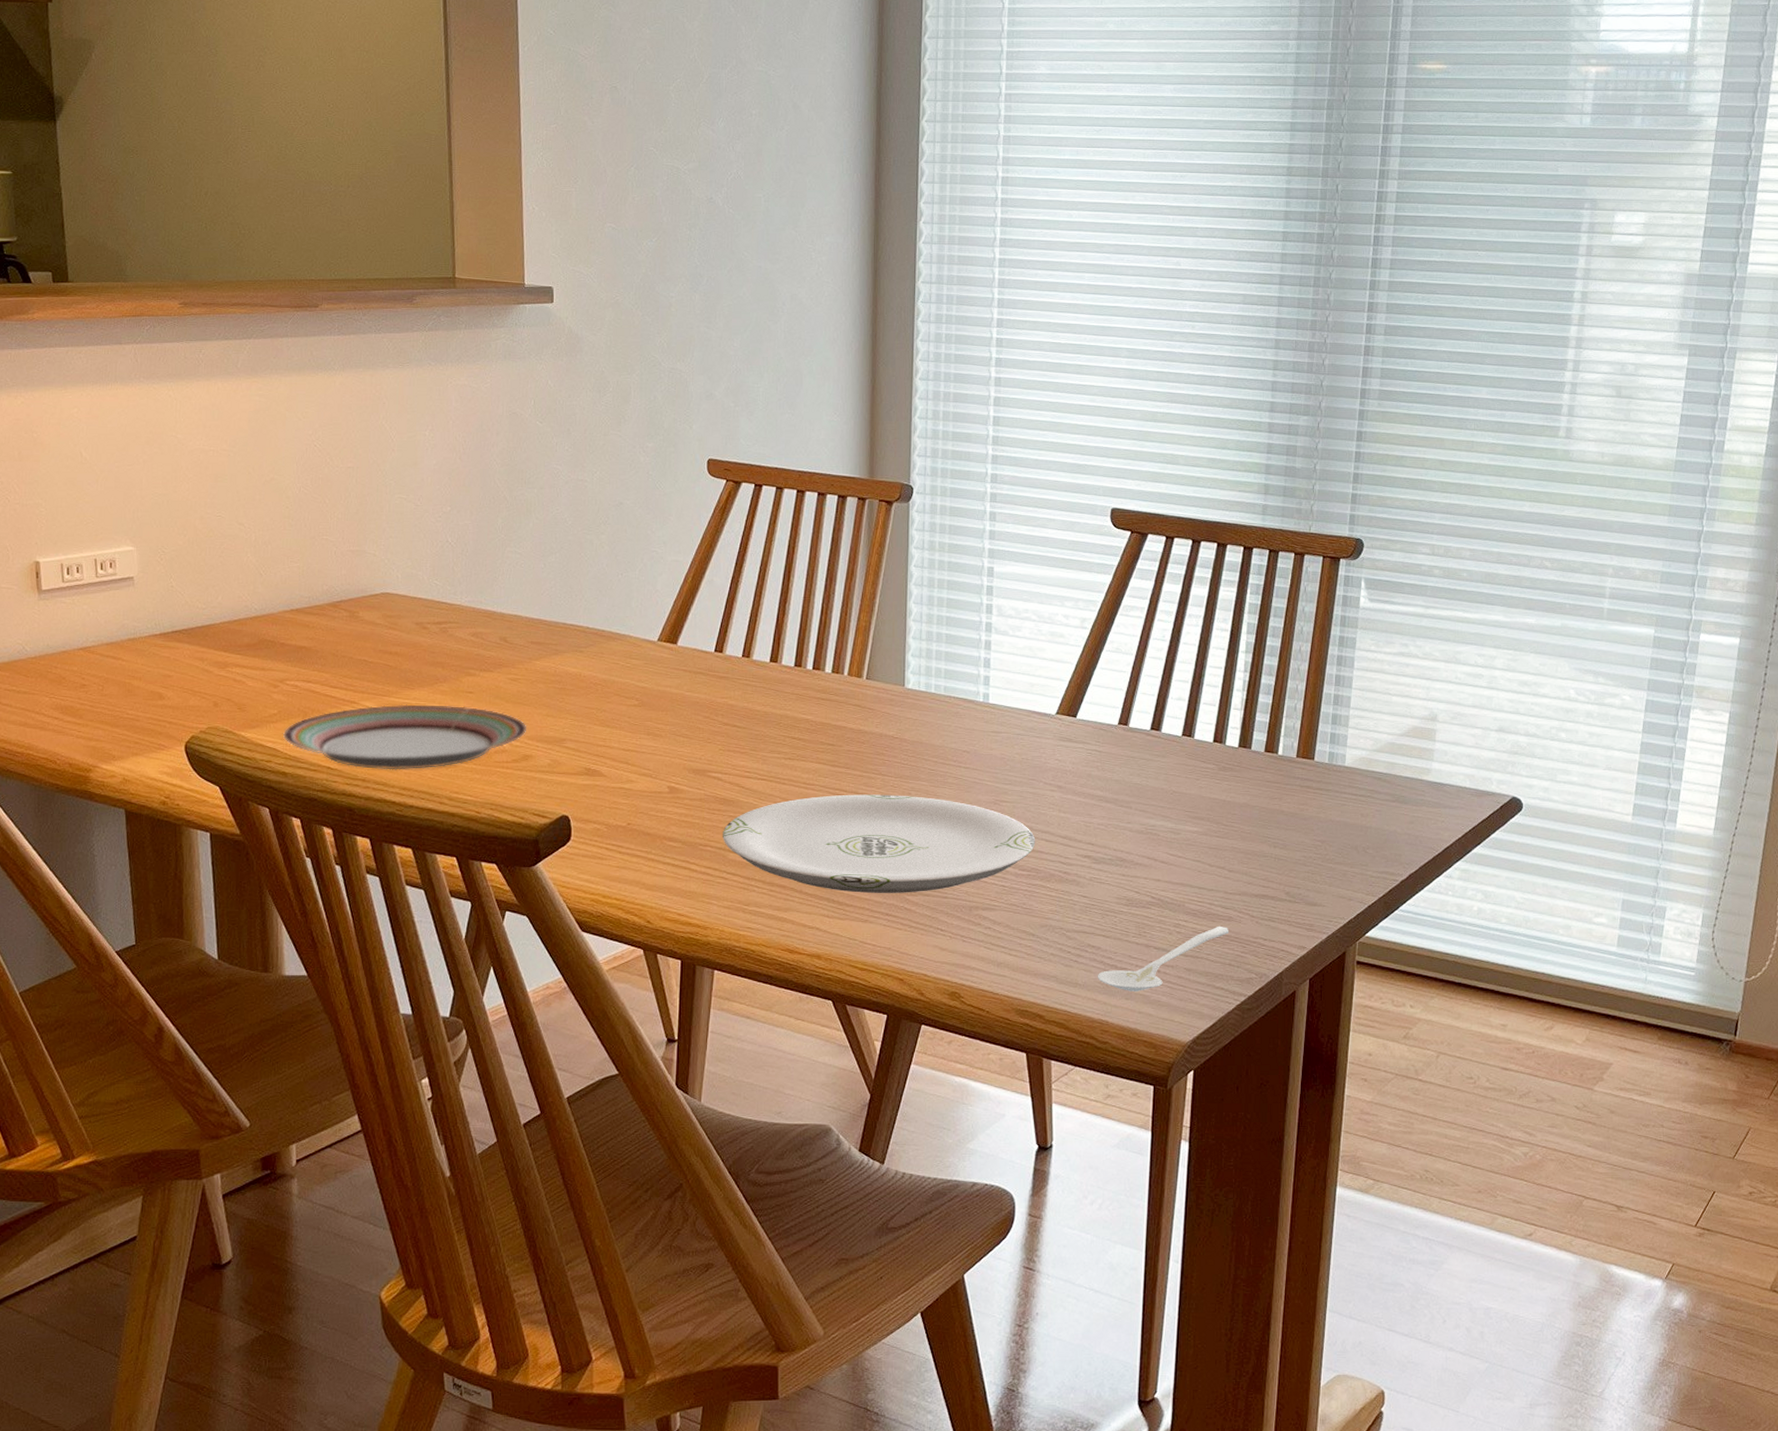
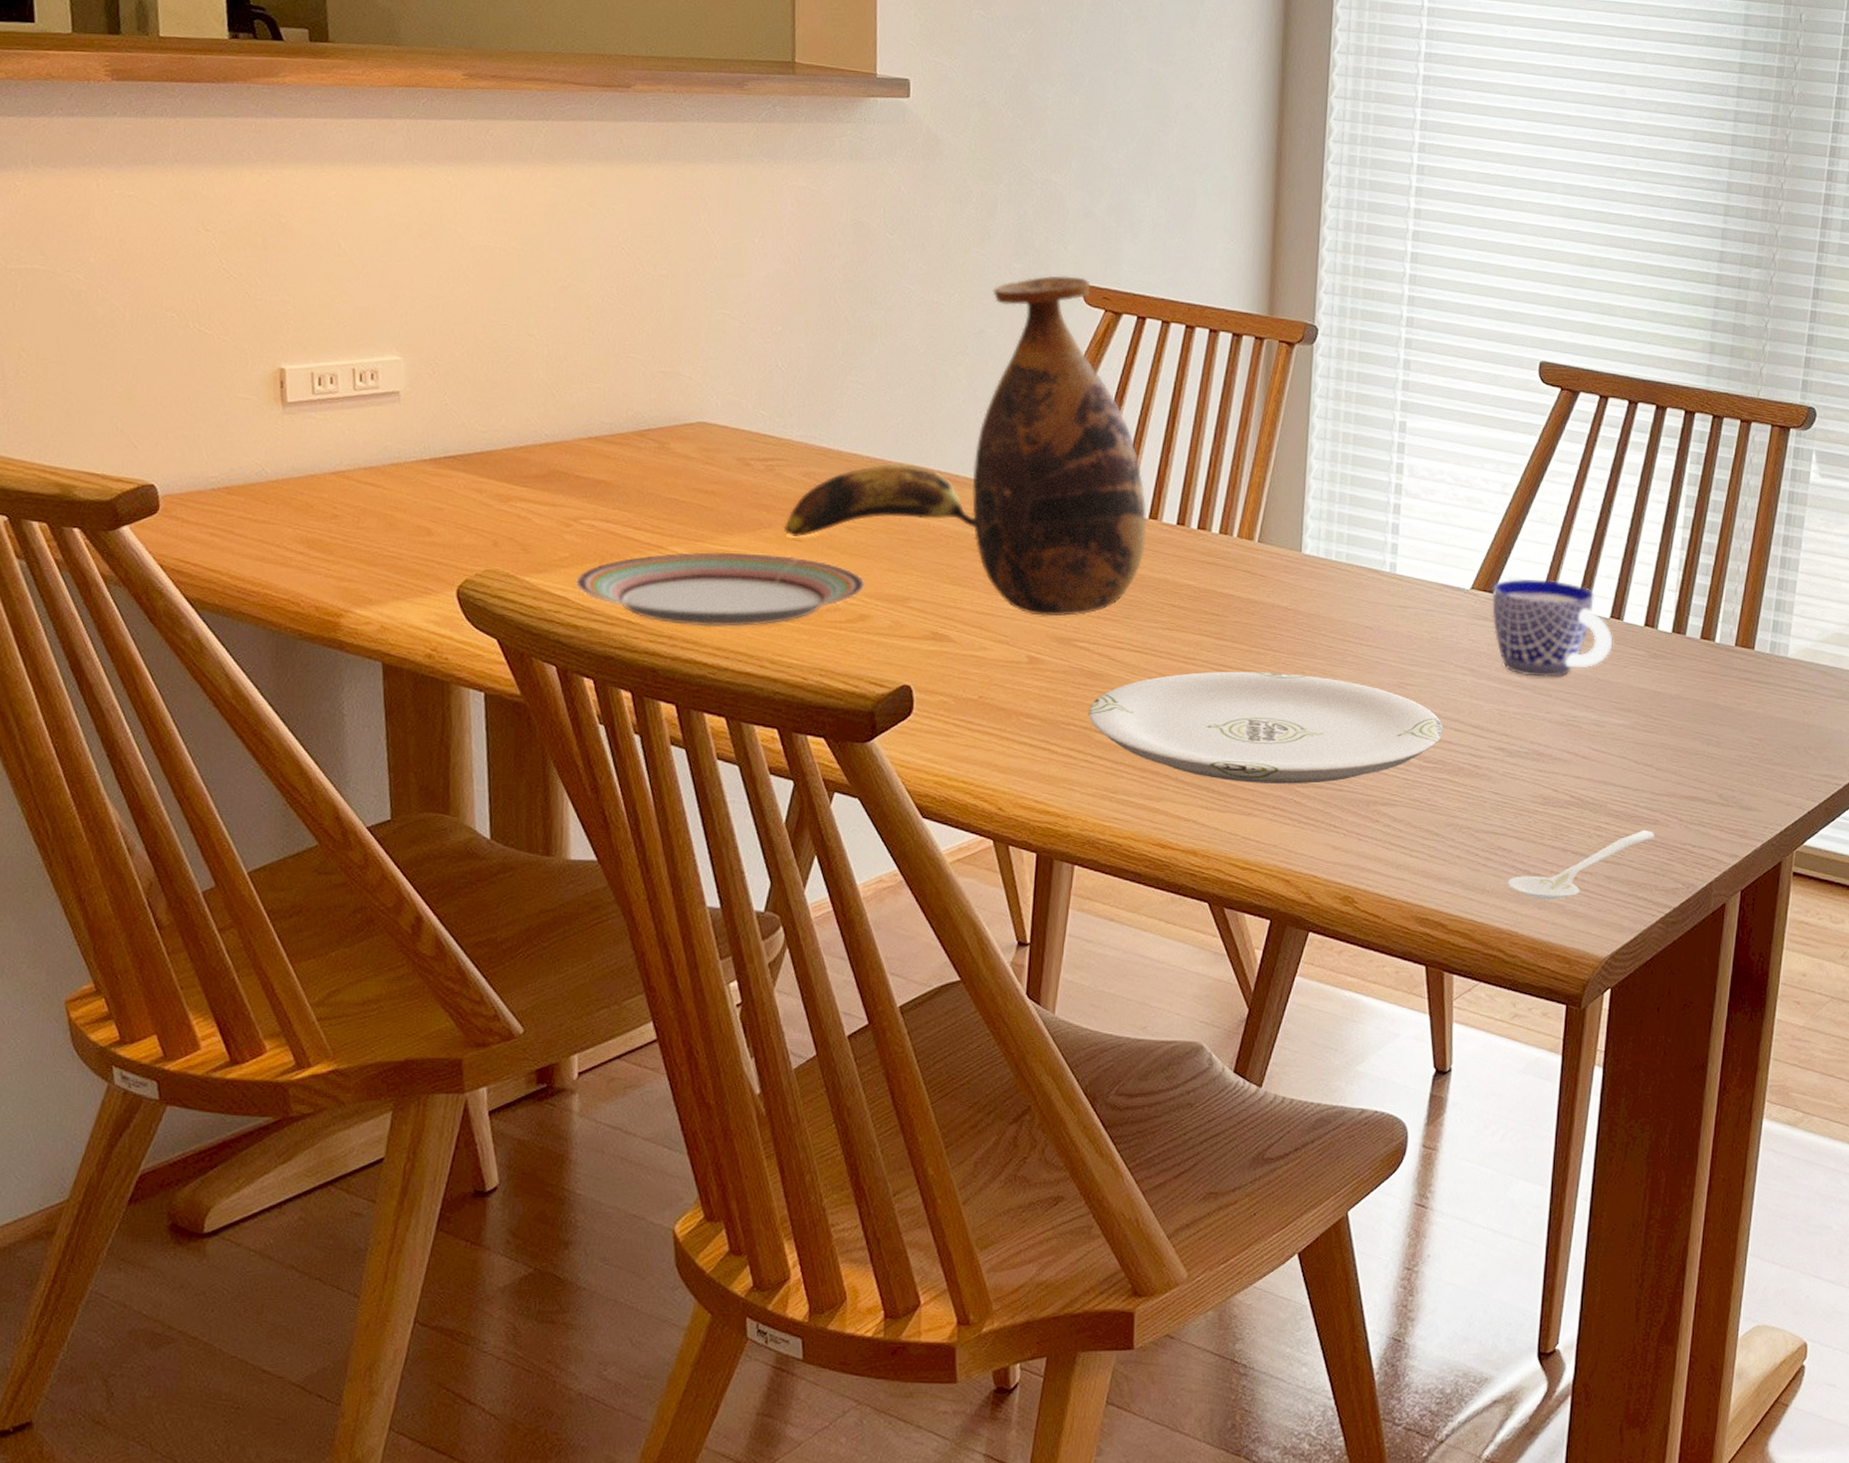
banana: none [456,622,620,690] -> present [783,463,975,538]
vase: none [616,451,769,751] -> present [971,275,1147,617]
cup: none [1075,703,1185,791] -> present [1492,578,1613,678]

